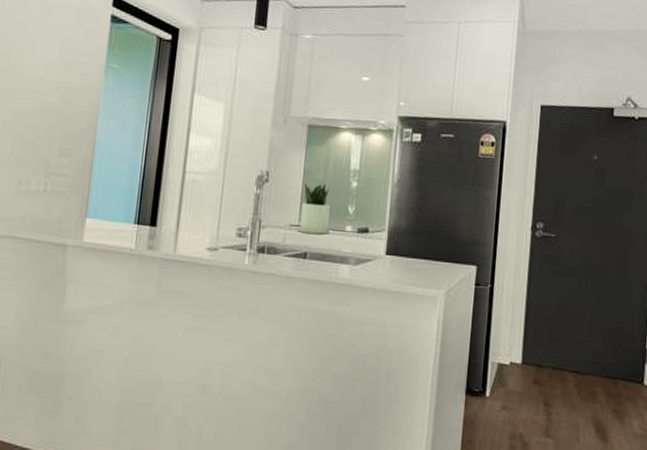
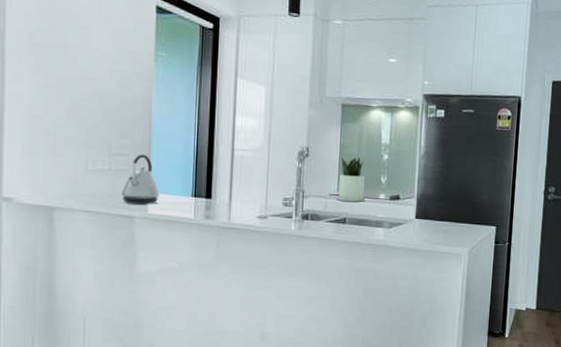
kettle: none [55,174,98,232] -> present [121,154,160,205]

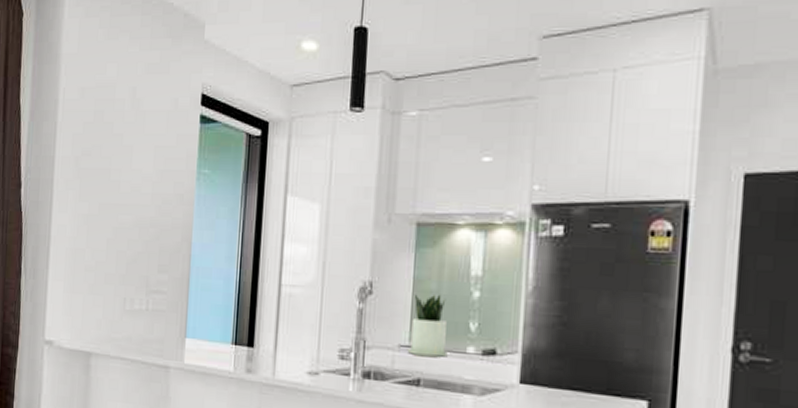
kettle: present [121,154,160,205] -> none [157,291,197,353]

